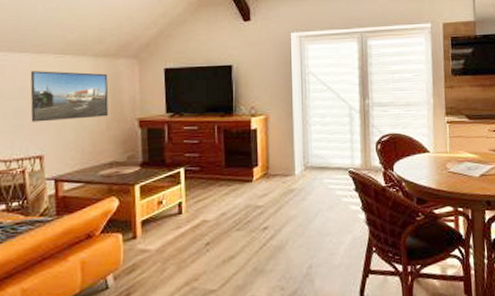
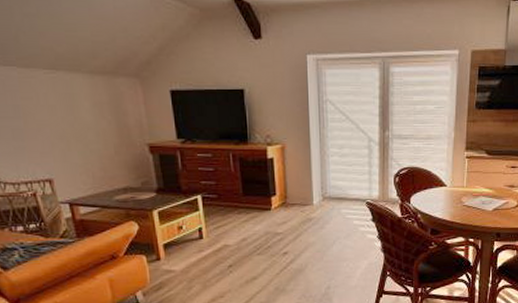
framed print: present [30,71,109,122] -> none [21,88,115,144]

